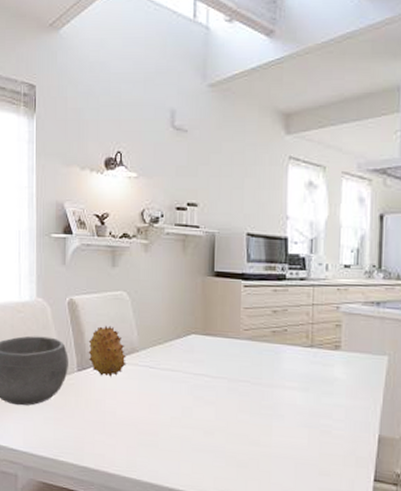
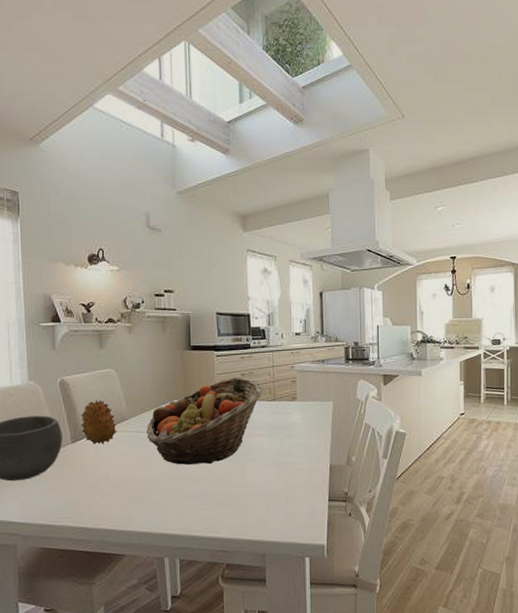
fruit basket: none [159,314,299,415] -> present [147,377,264,465]

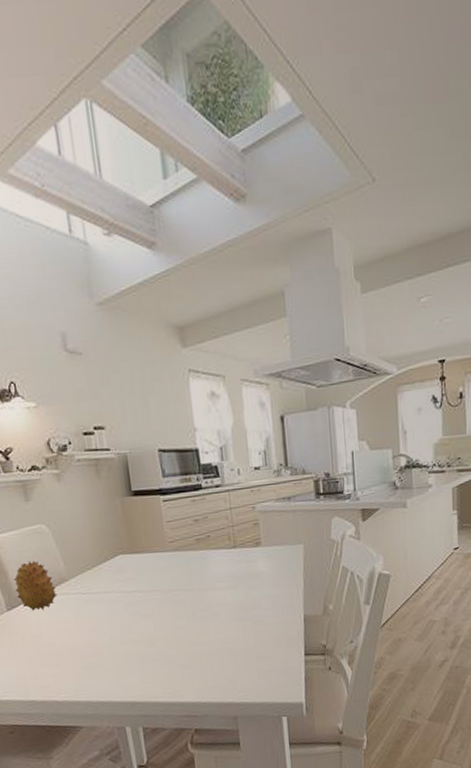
fruit basket: present [147,377,264,465] -> none [90,524,222,627]

